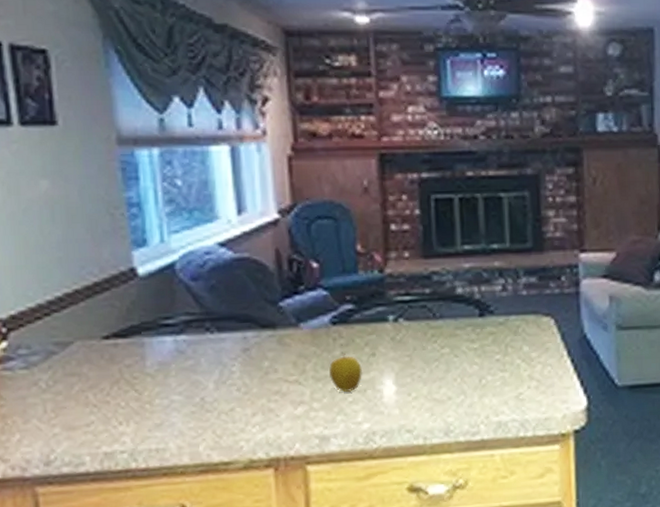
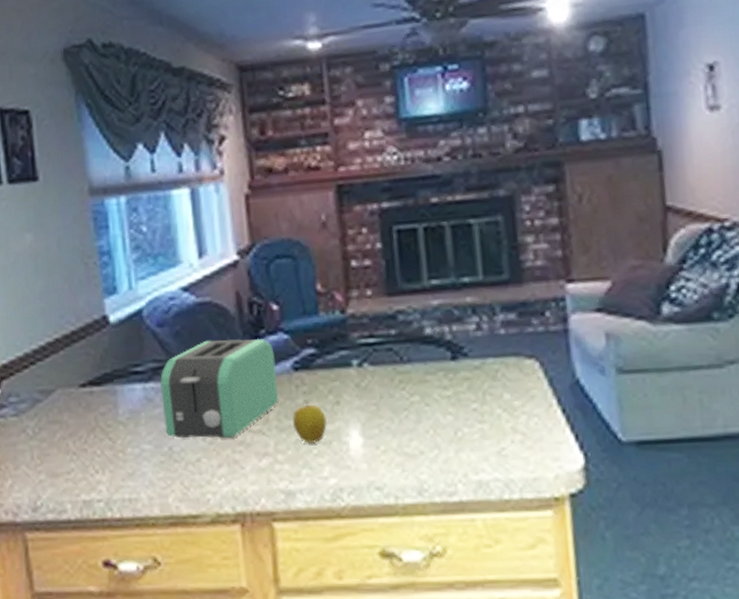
toaster: none [192,293,316,389] -> present [160,338,279,439]

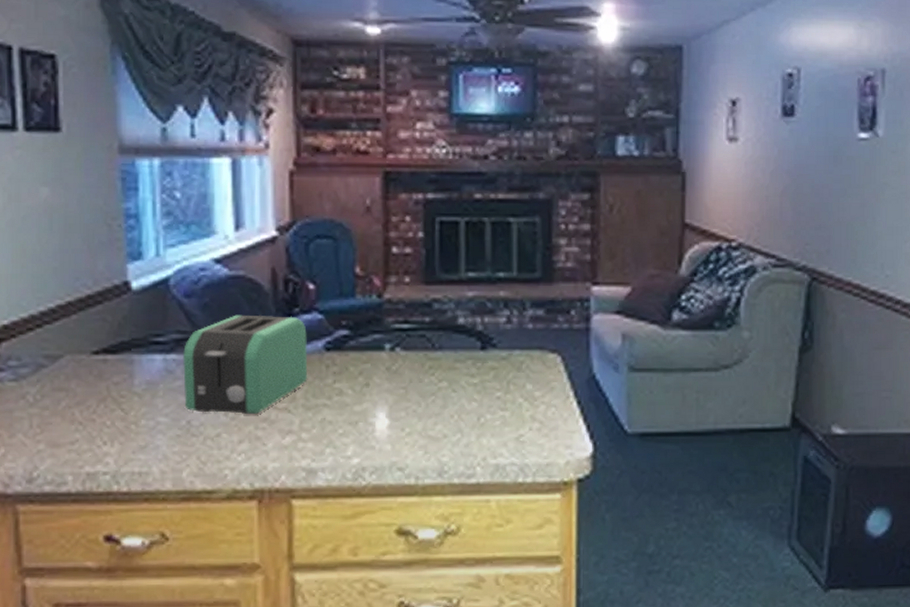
apple: present [293,401,327,444] -> none [321,381,354,424]

